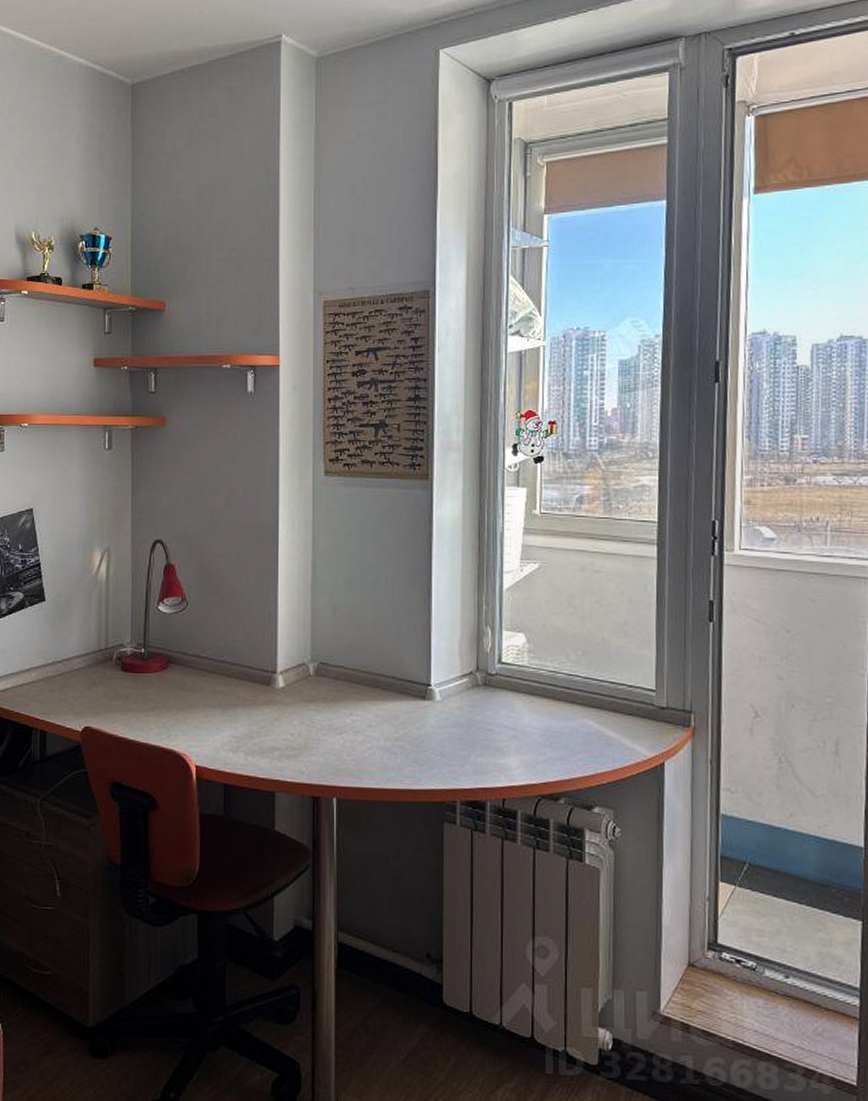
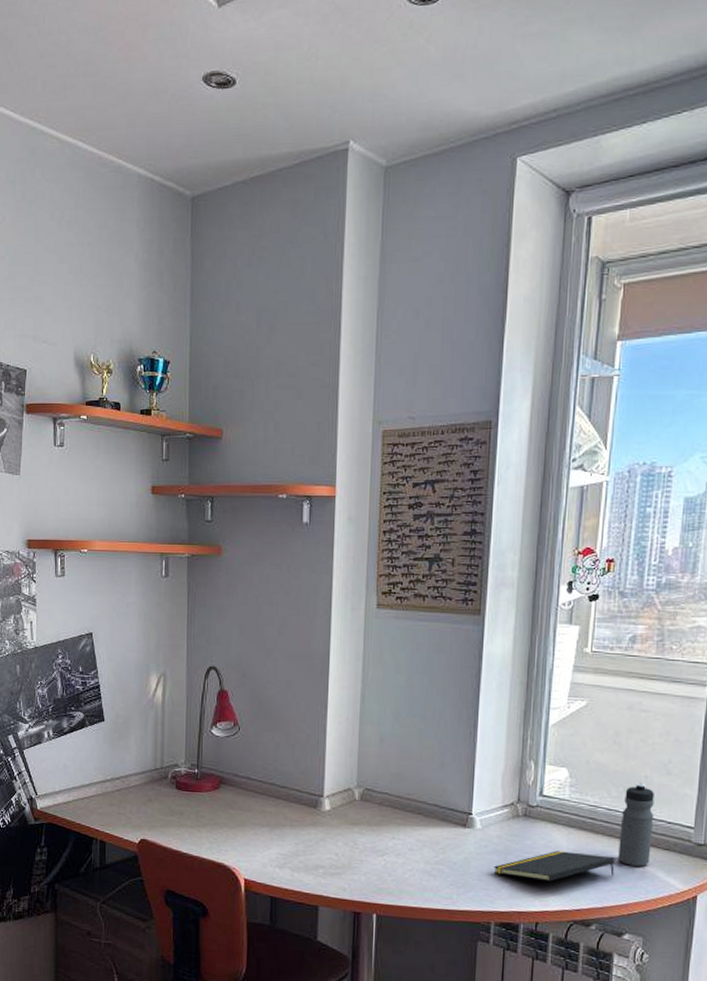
notepad: none [456,721,579,754] -> present [493,851,615,882]
water bottle: none [581,646,615,734] -> present [618,783,655,867]

